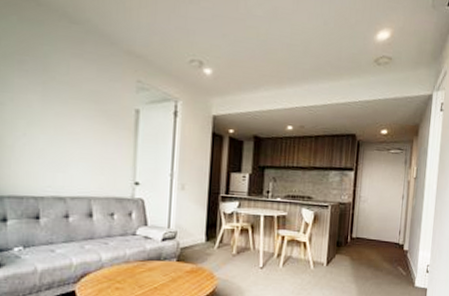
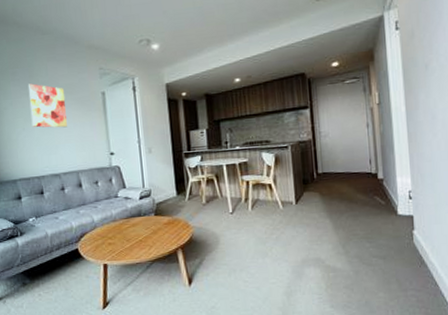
wall art: none [37,79,89,143] -> present [28,83,67,128]

